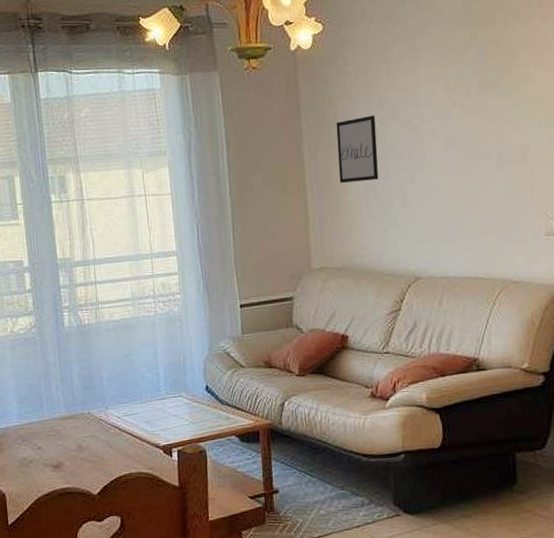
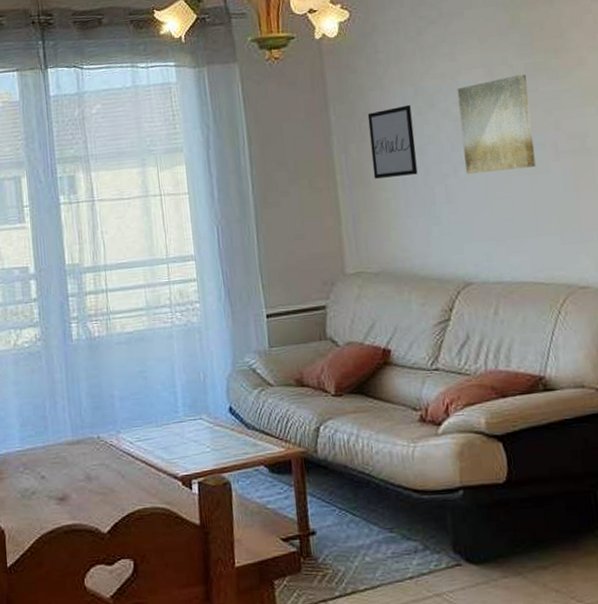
wall art: none [417,89,483,180] -> present [457,74,536,174]

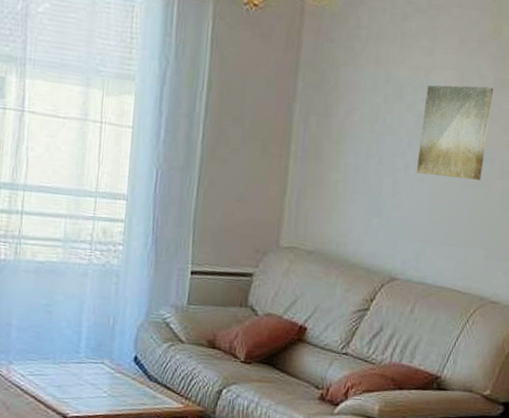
wall art: present [367,104,418,179] -> none [328,88,379,162]

